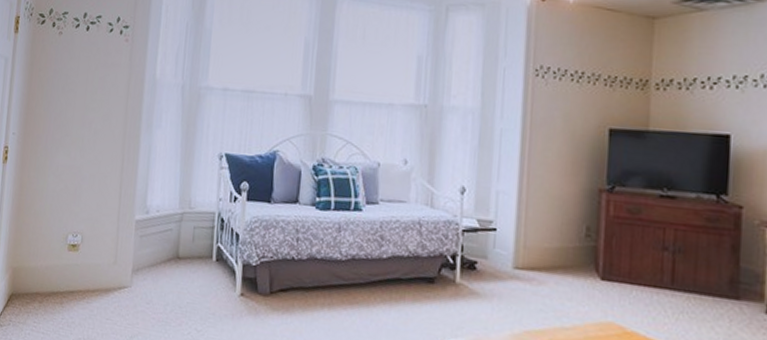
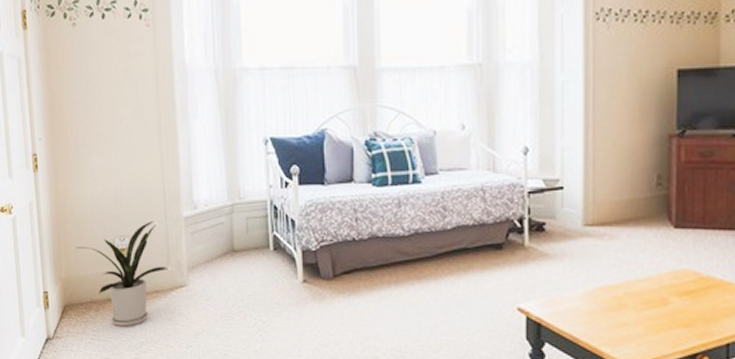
house plant: none [30,221,114,322] -> present [75,221,168,327]

